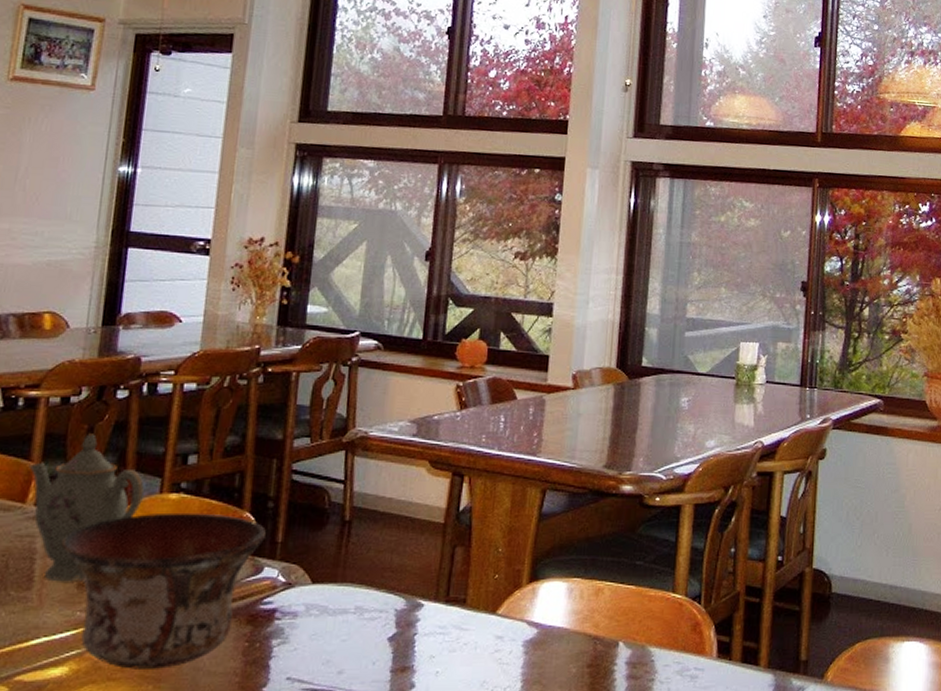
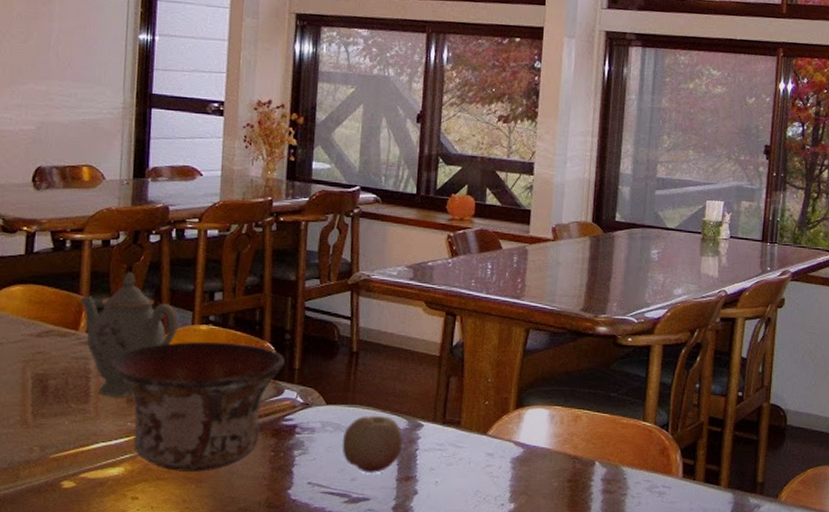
fruit: none [328,596,400,665] -> present [342,416,404,474]

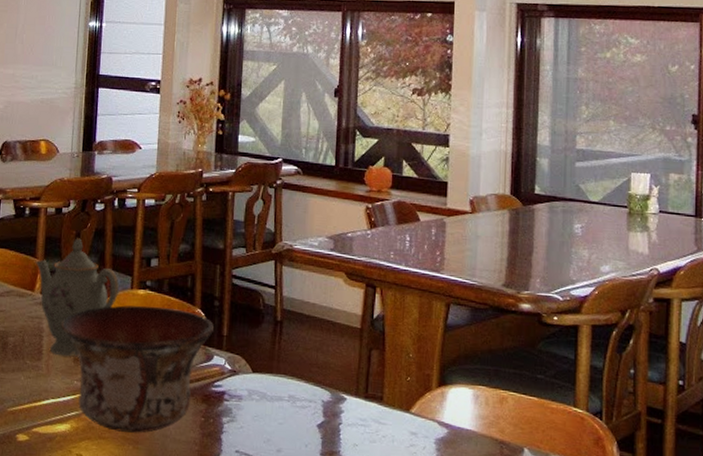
fruit: present [342,416,404,474] -> none [267,386,327,447]

